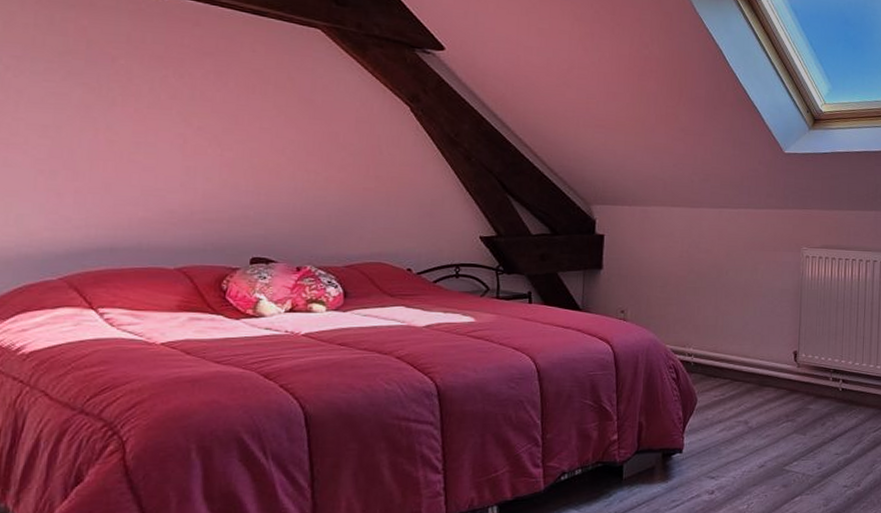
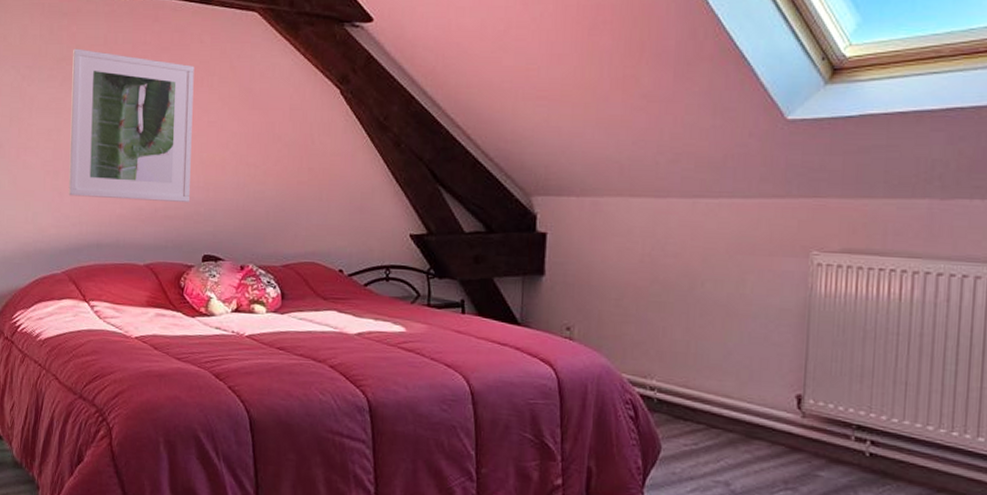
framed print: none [70,43,245,207] -> present [68,48,194,203]

